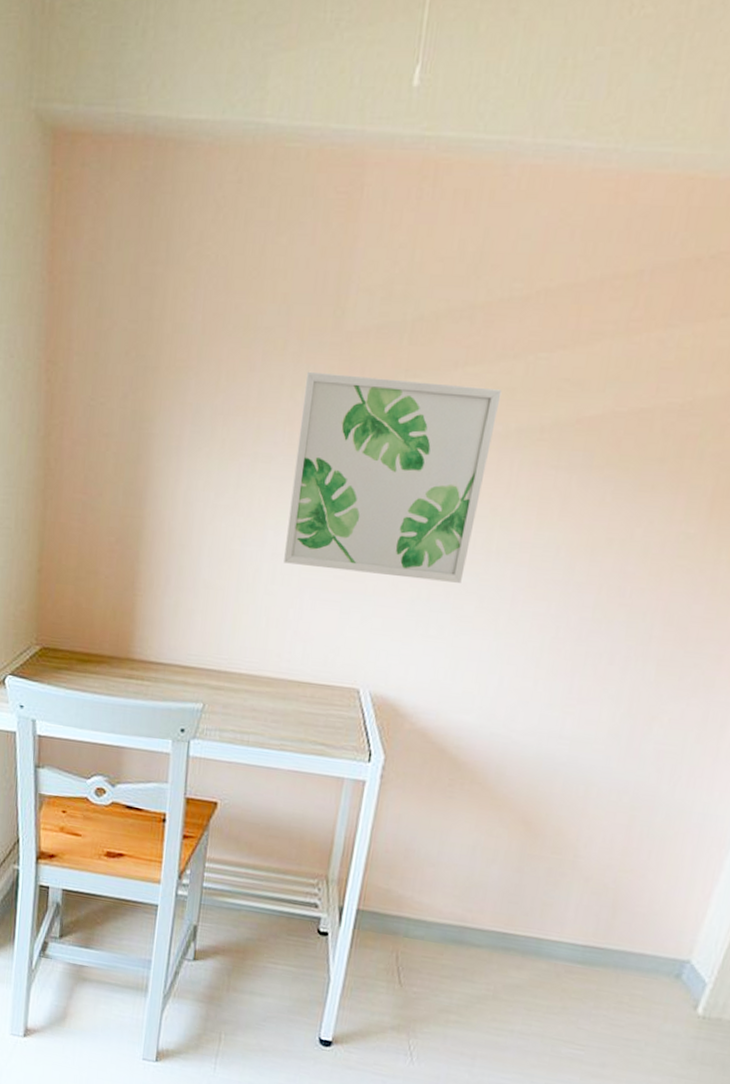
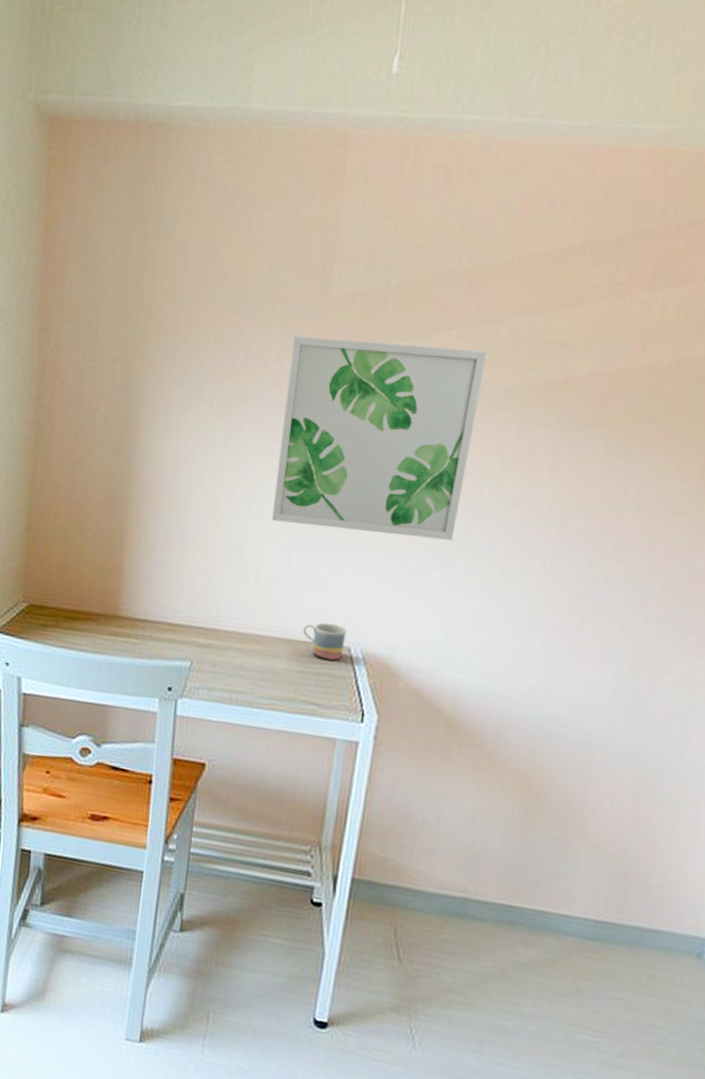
mug: none [313,665,356,702] -> present [302,622,347,660]

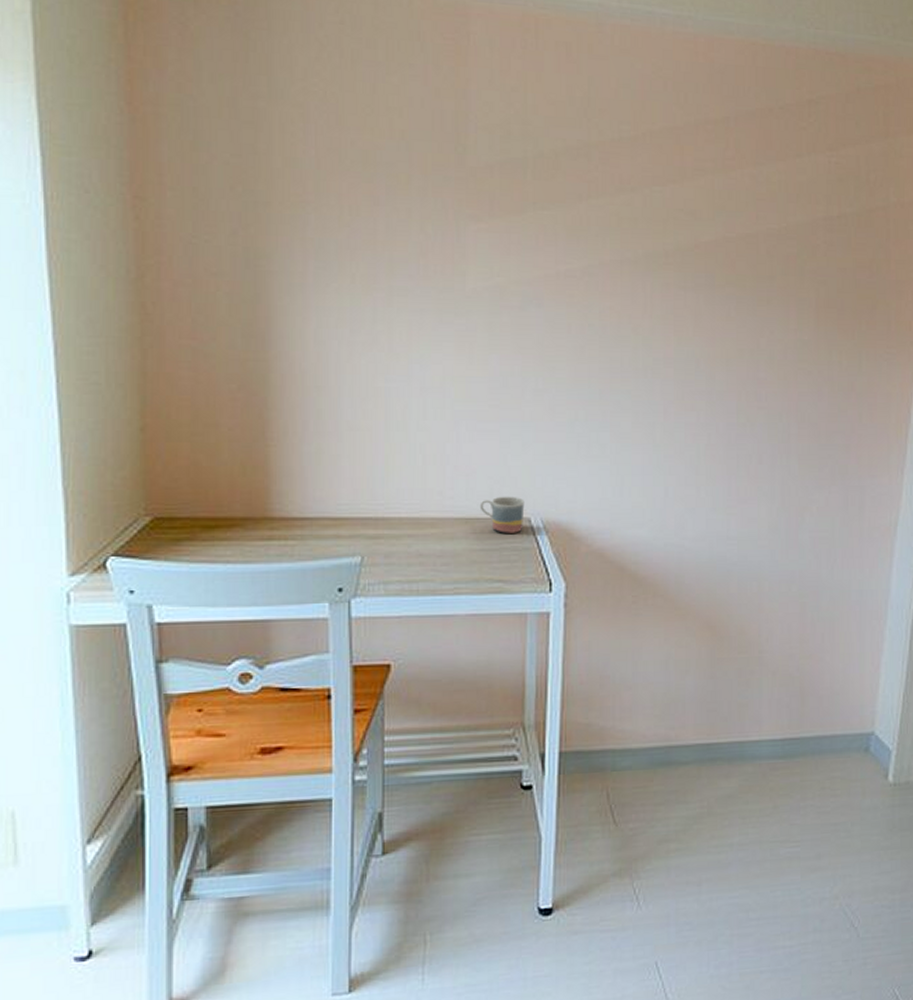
wall art: present [272,335,488,540] -> none [434,205,625,401]

